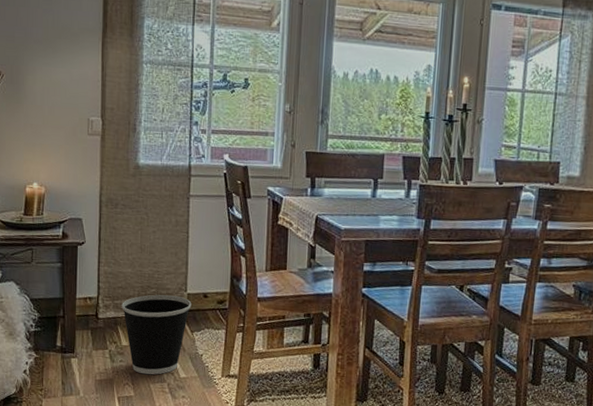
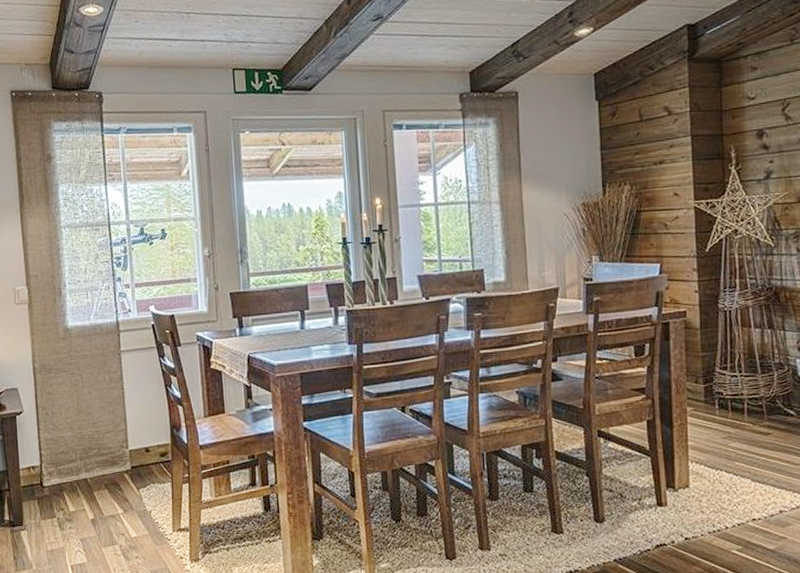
wastebasket: present [122,294,192,375] -> none [65,454,135,539]

